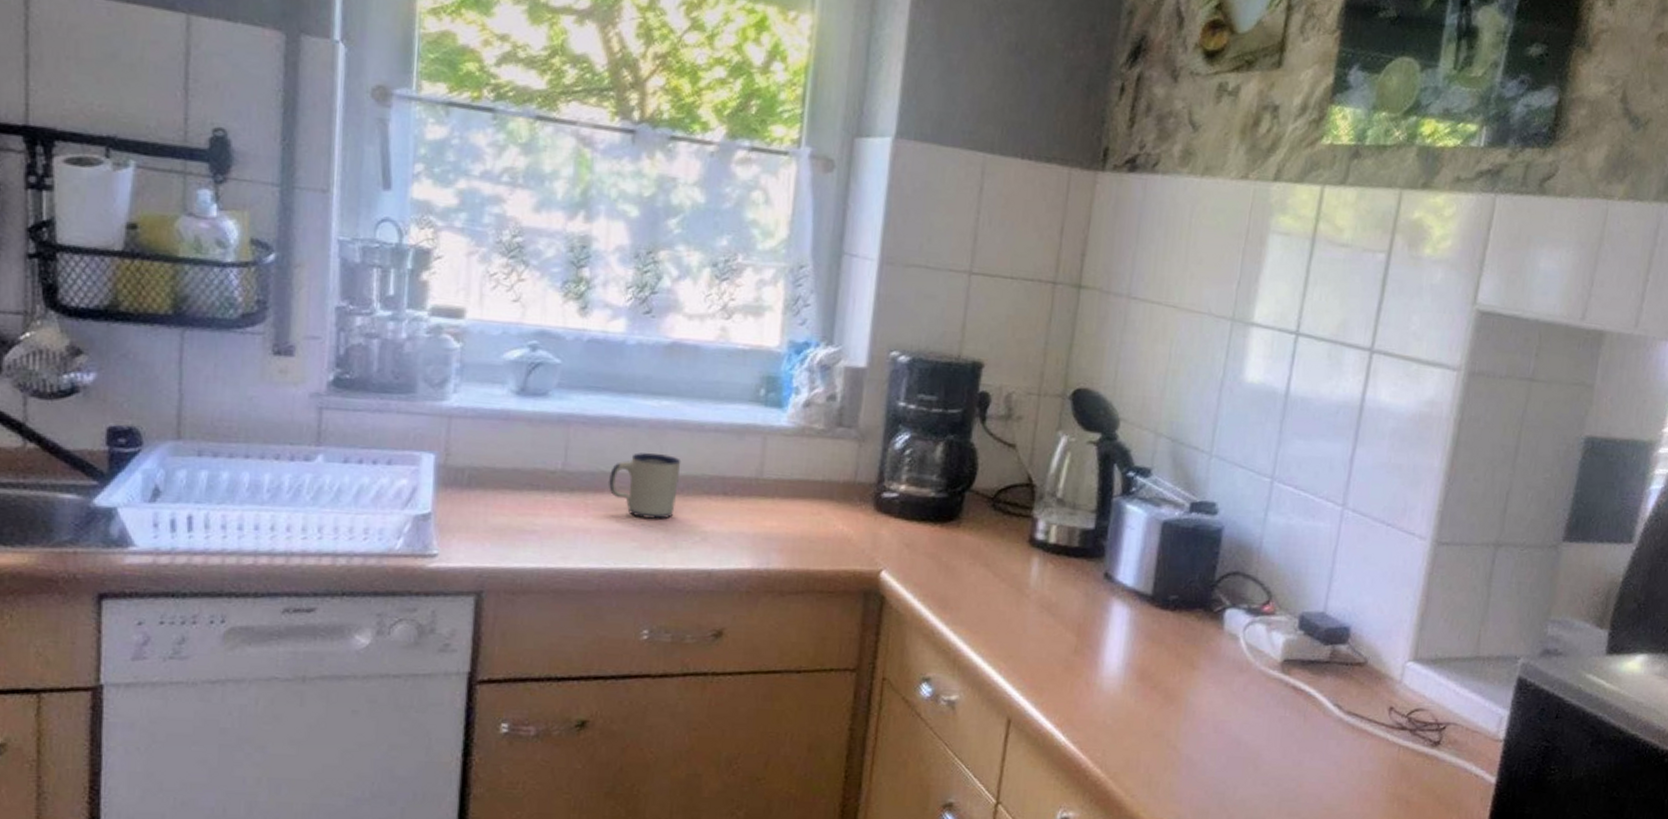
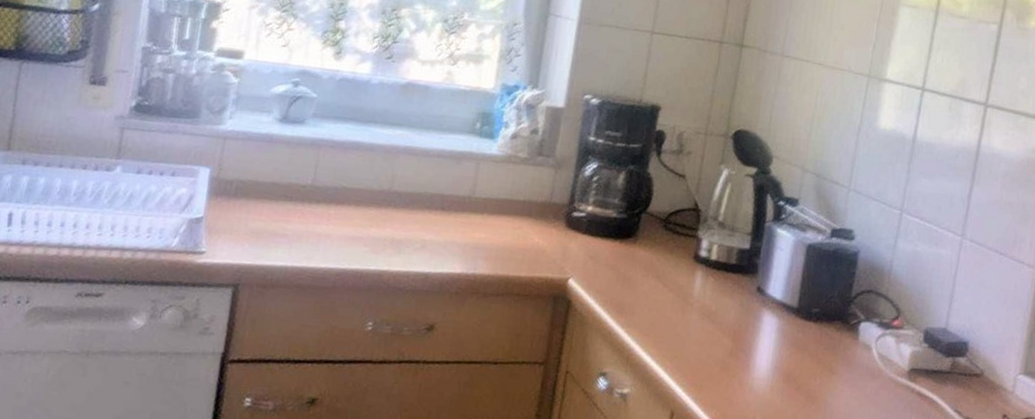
mug: present [608,453,682,519] -> none [348,172,409,229]

